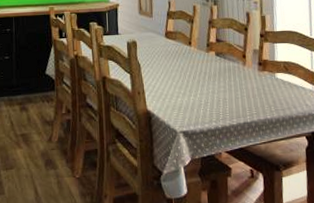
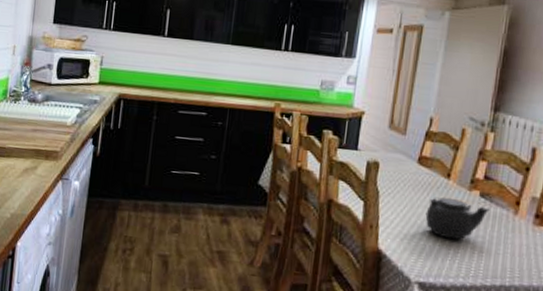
teapot: none [178,60,225,93] -> present [425,197,490,240]

